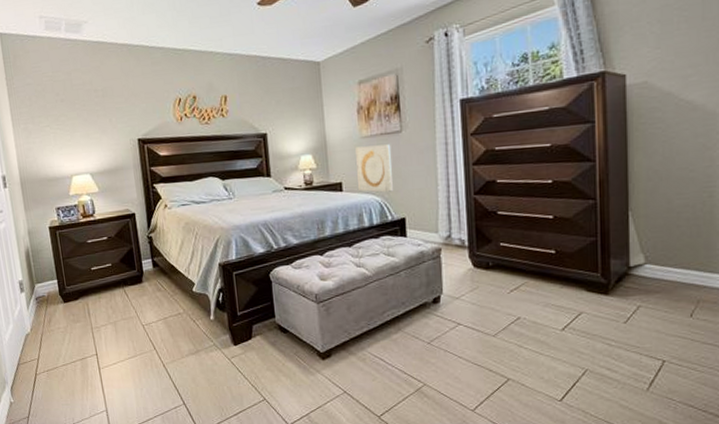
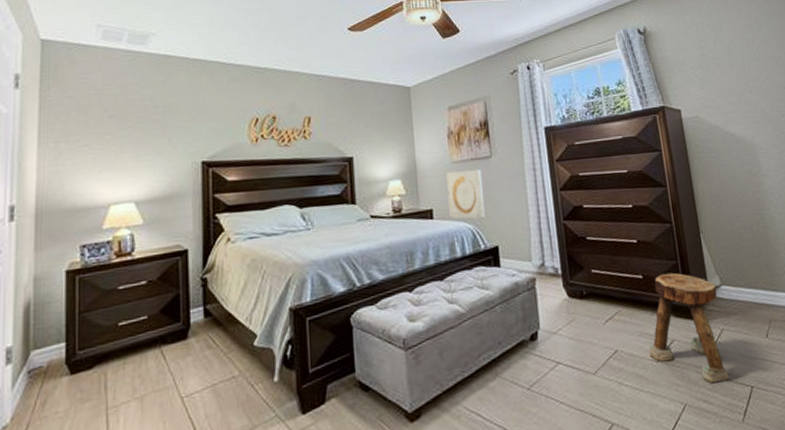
stool: none [553,249,640,354] -> present [649,272,730,384]

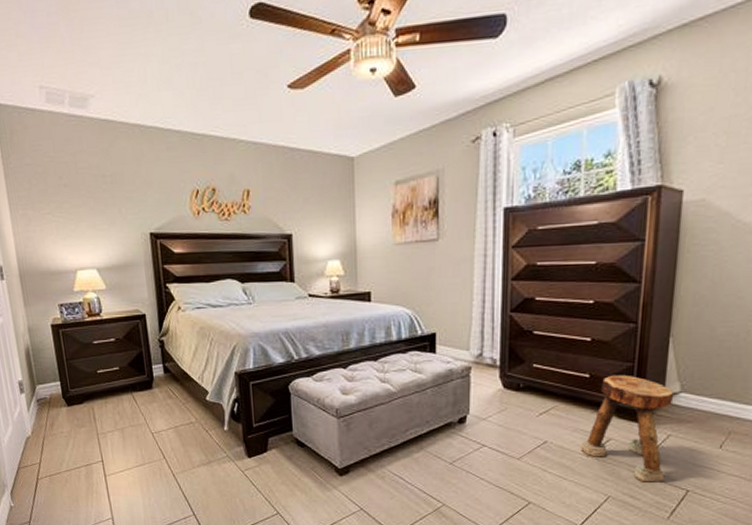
wall art: present [446,169,485,220] -> none [386,253,426,305]

